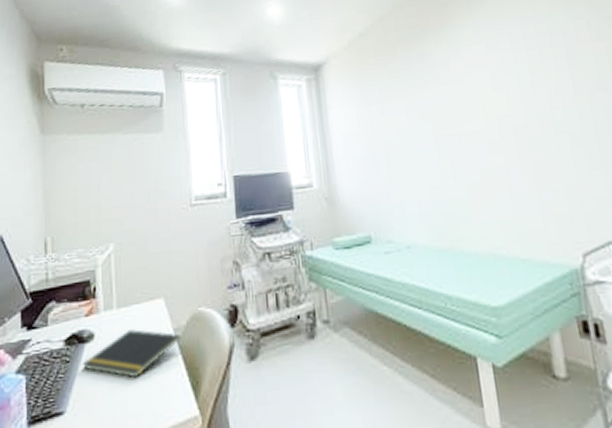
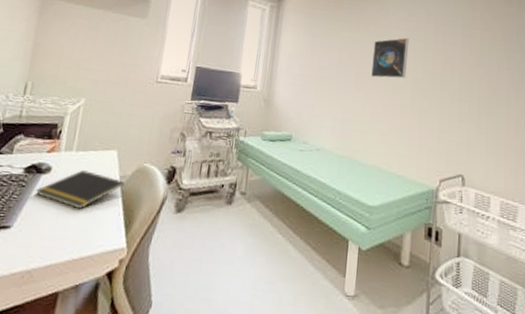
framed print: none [449,76,503,139] -> present [371,37,409,79]

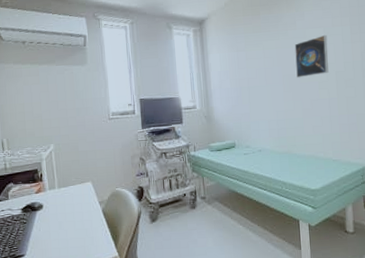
notepad: present [35,170,125,210] -> none [35,202,104,233]

